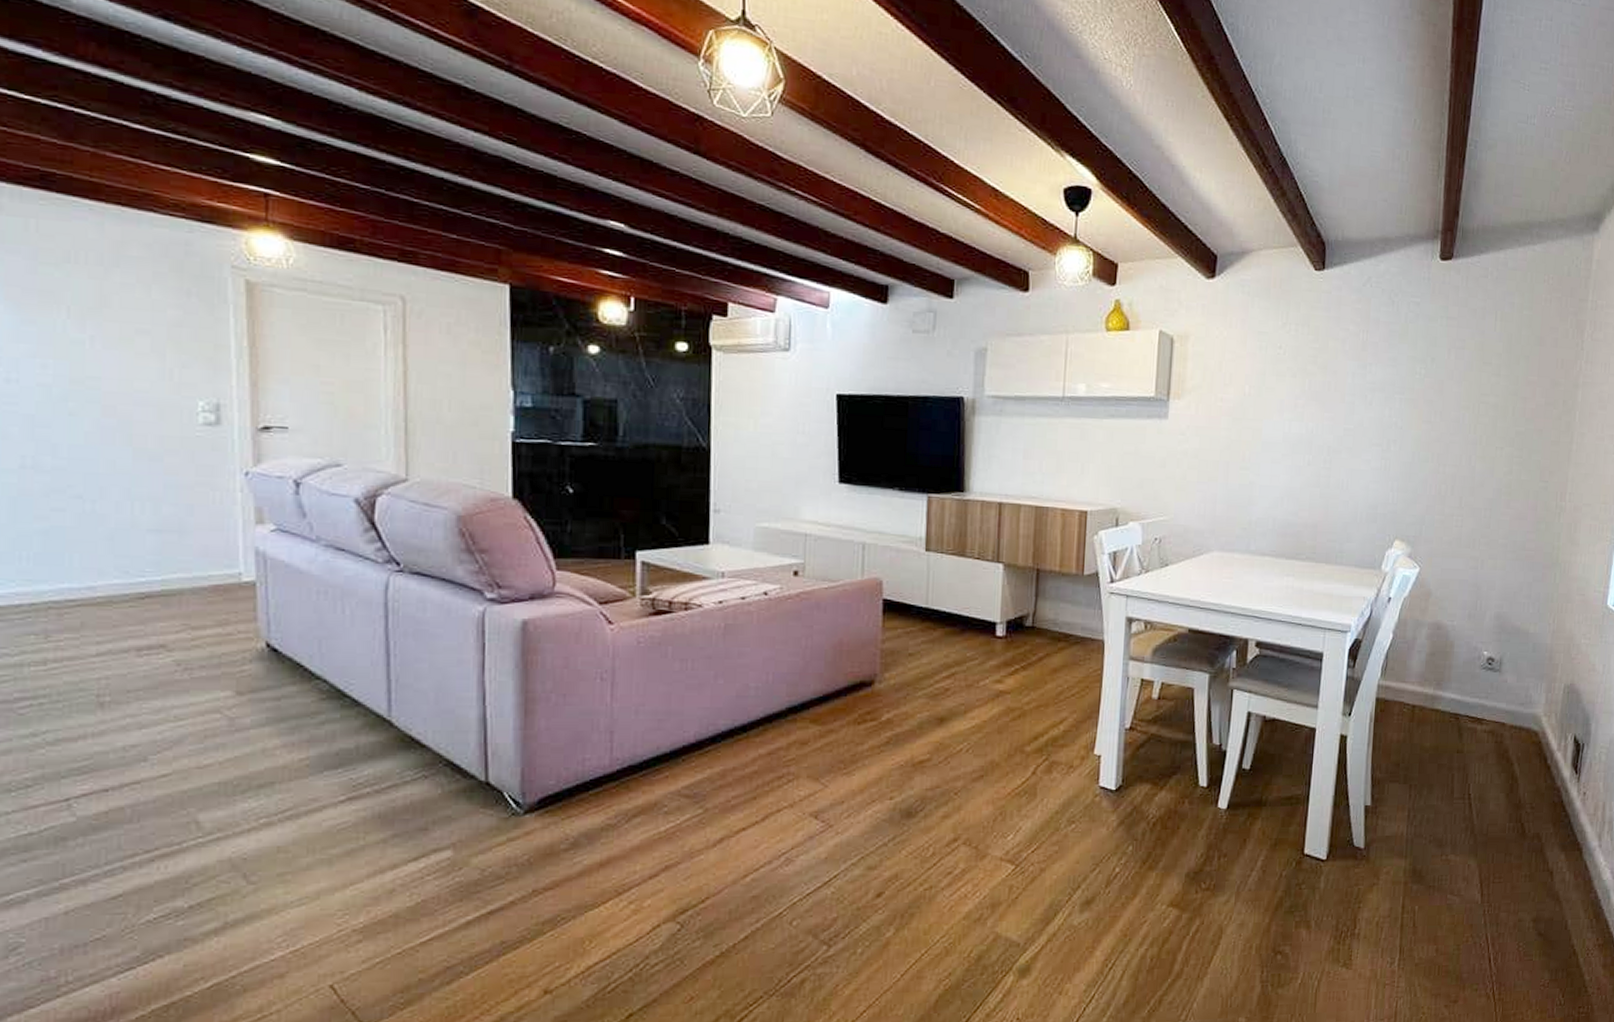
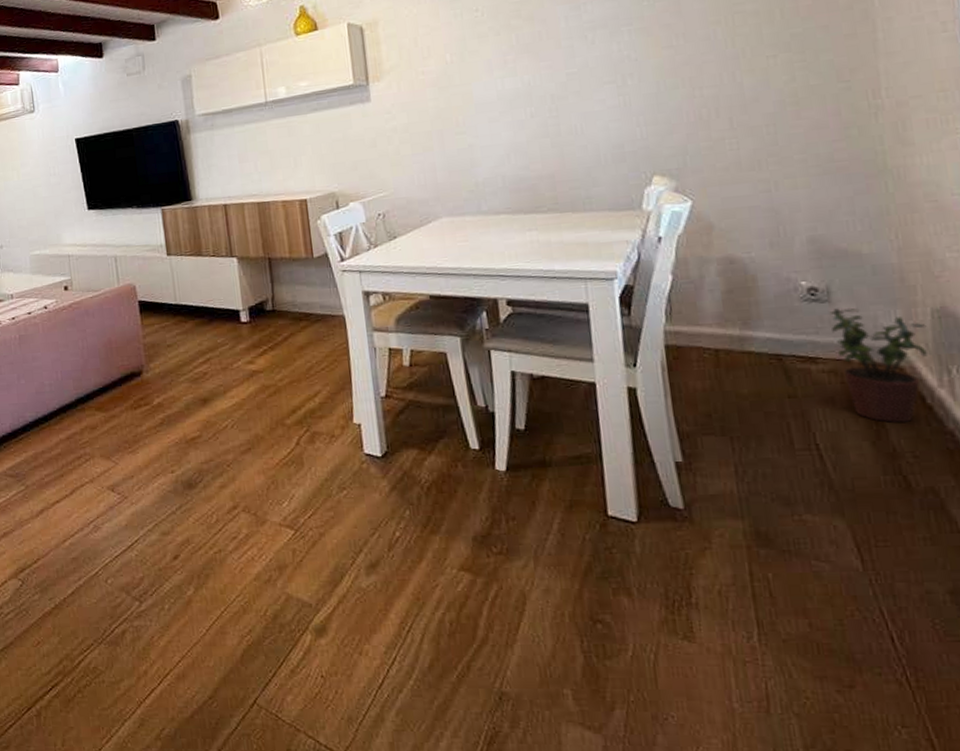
potted plant: none [1497,678,1559,779] -> present [829,307,928,424]

